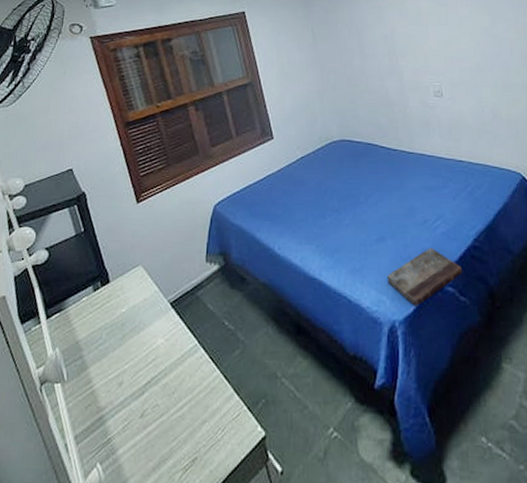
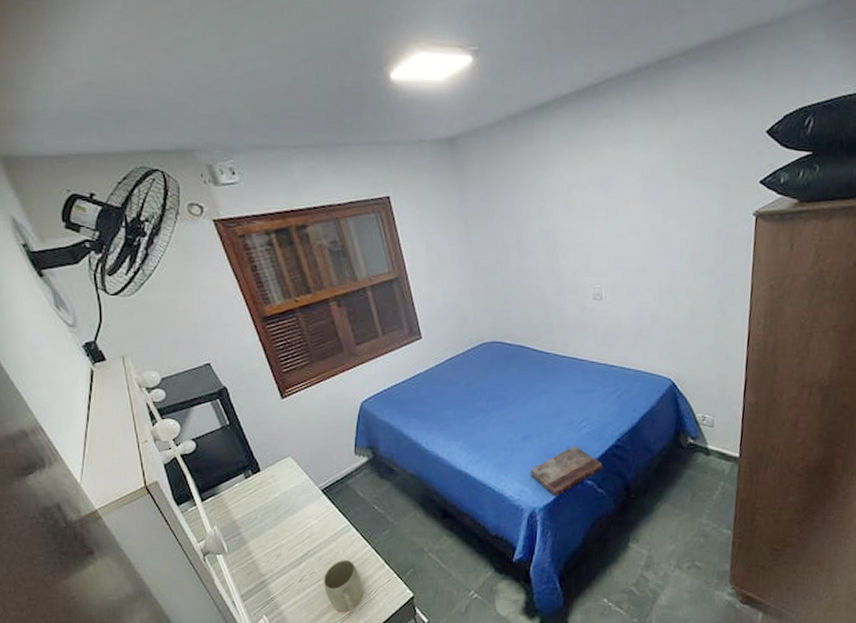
mug: none [166,388,211,458] -> present [323,559,364,612]

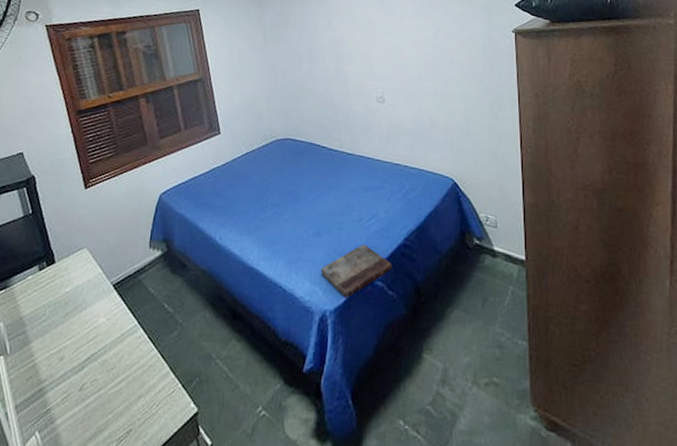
mug: present [323,559,364,612] -> none [103,365,146,430]

